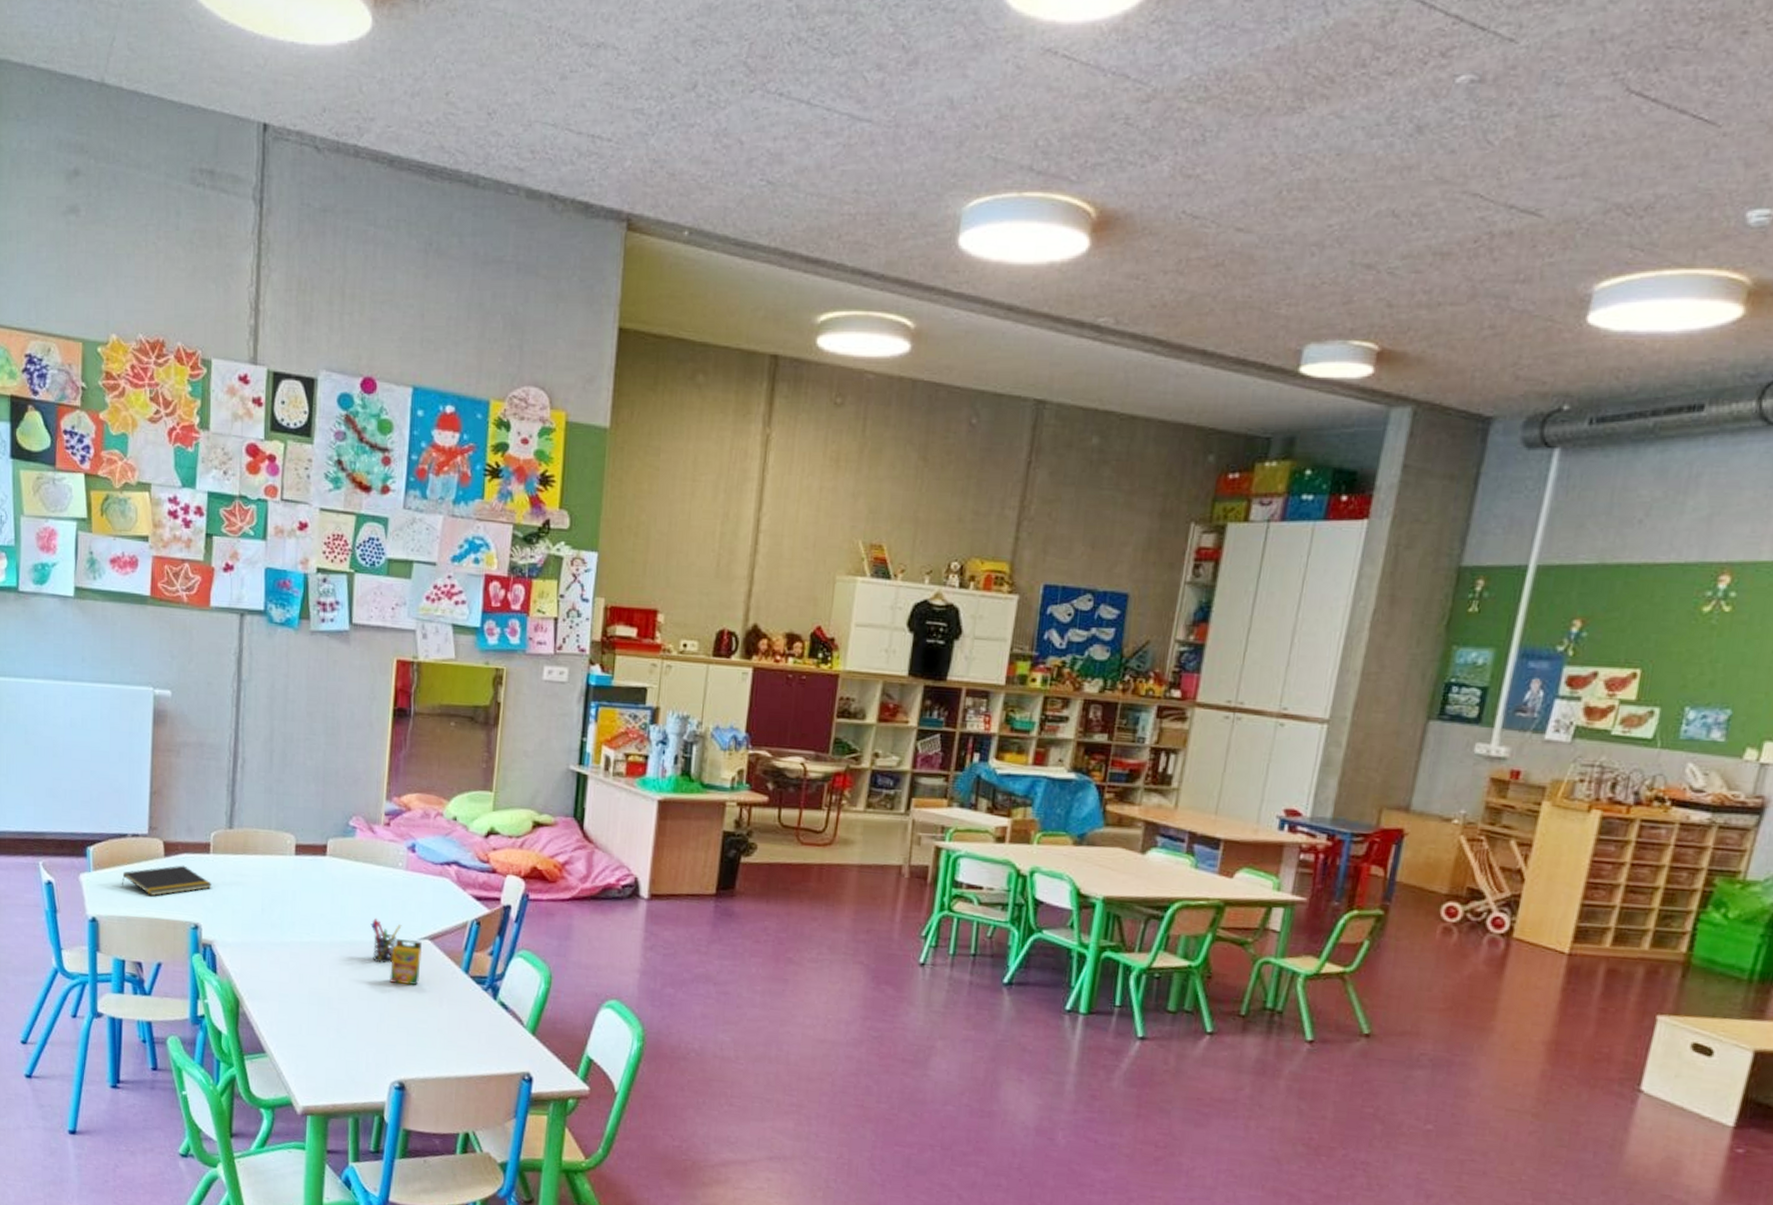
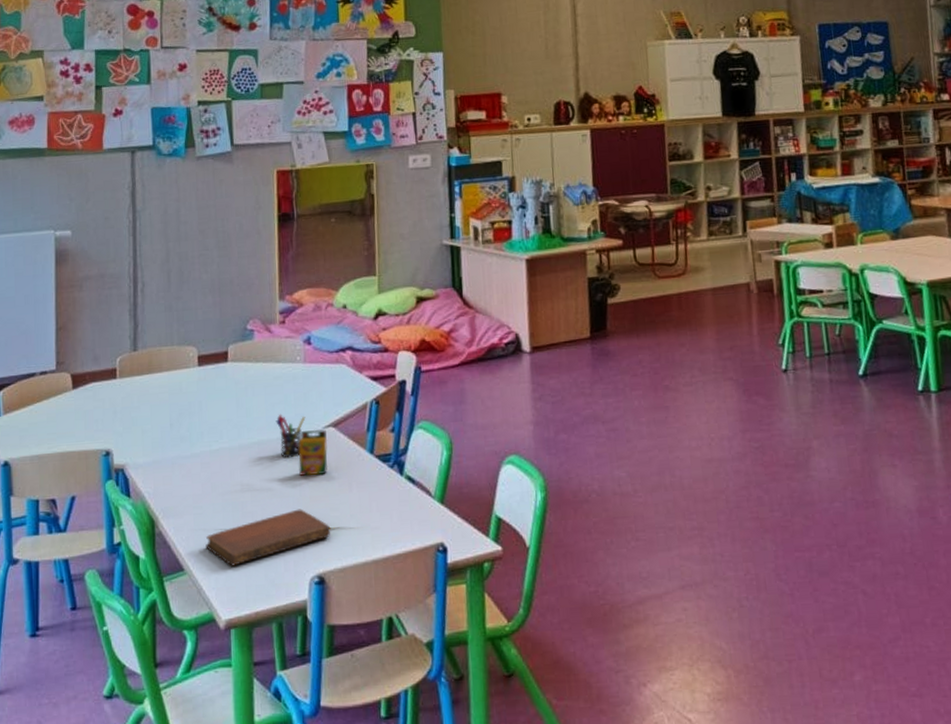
notepad: present [121,865,212,896] -> none [31,394,120,430]
notebook: none [289,1014,417,1058] -> present [205,509,331,566]

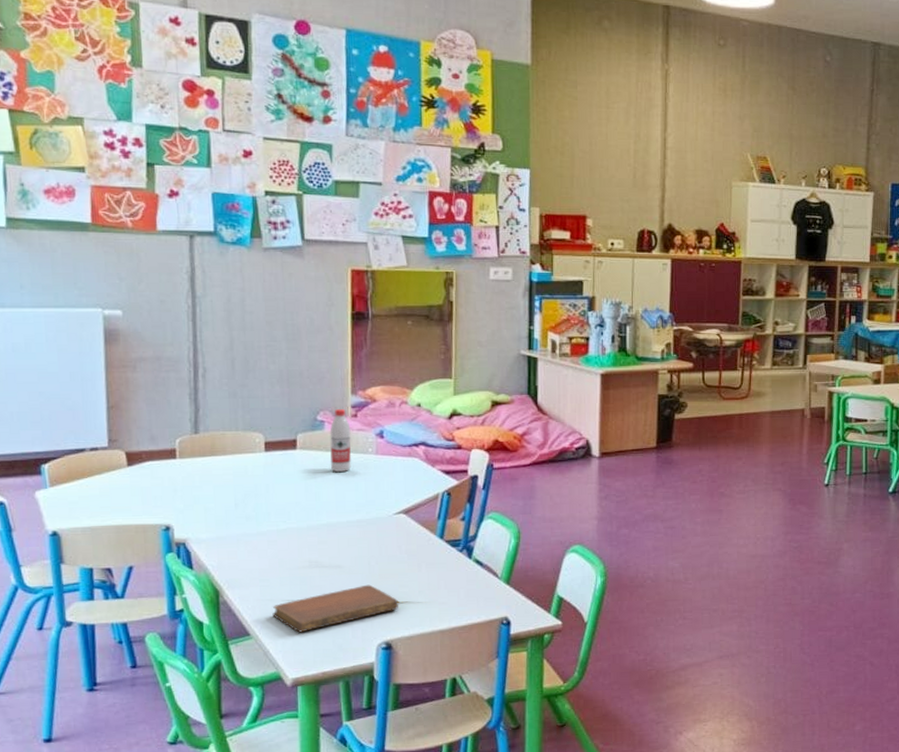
water bottle: none [259,315,281,384] -> present [330,408,352,472]
pen holder: present [276,414,306,458] -> none [346,499,377,540]
crayon box: present [299,429,328,477] -> none [368,516,398,557]

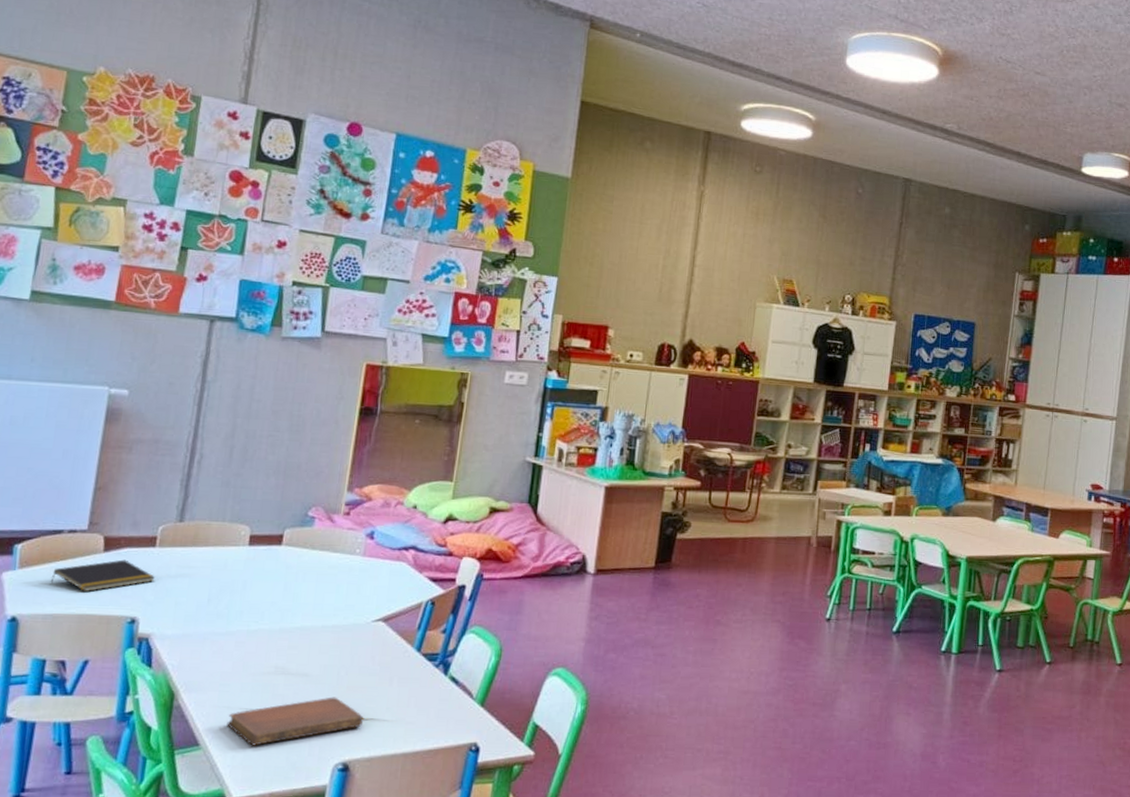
notepad: none [82,472,181,504] -> present [50,559,155,592]
water bottle: present [330,408,352,472] -> none [313,505,341,572]

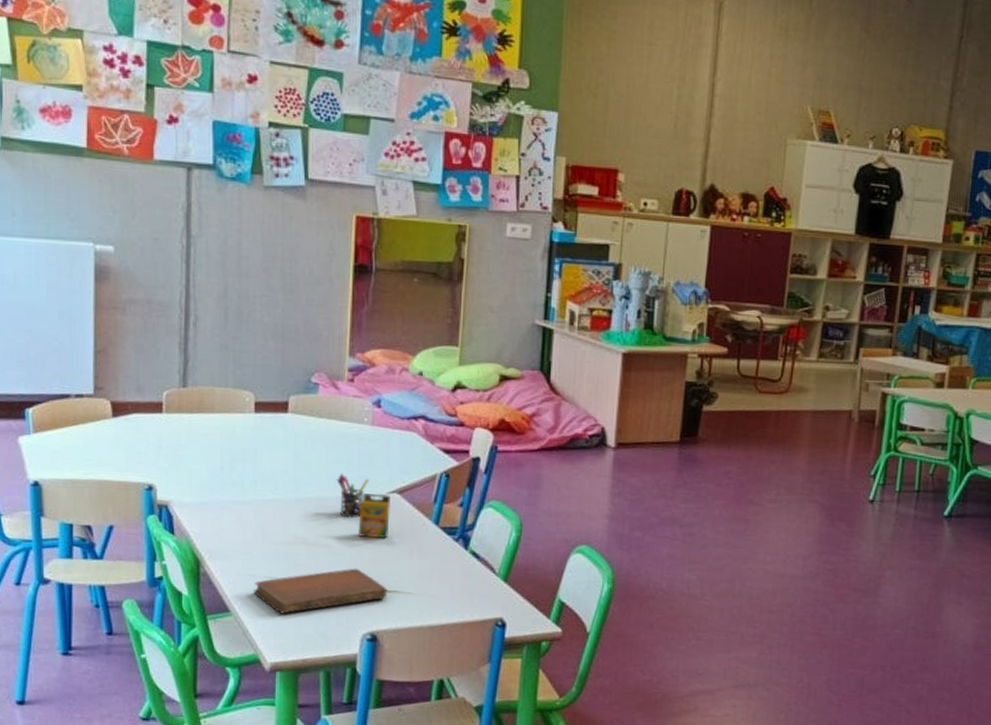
notepad: present [50,559,155,592] -> none [65,425,166,457]
pen holder: none [323,602,356,647] -> present [336,473,369,519]
crayon box: none [340,622,375,667] -> present [358,493,391,538]

